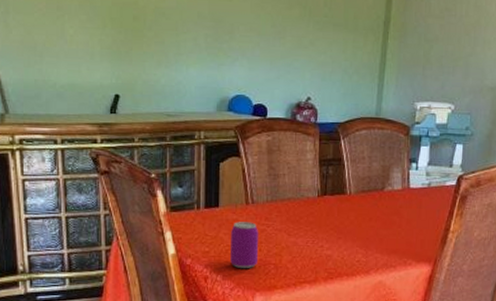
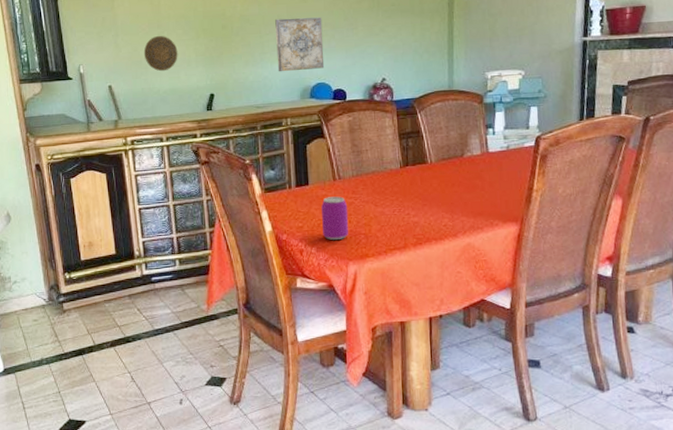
decorative plate: none [39,18,80,63] -> present [143,35,178,72]
wall art: none [194,16,247,79] -> present [275,17,325,72]

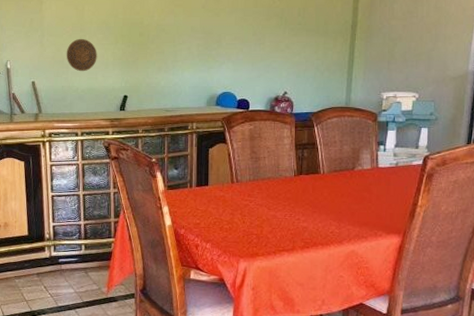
wall art: present [275,17,325,72] -> none [188,30,232,80]
beverage can: present [321,196,349,240] -> none [218,198,243,238]

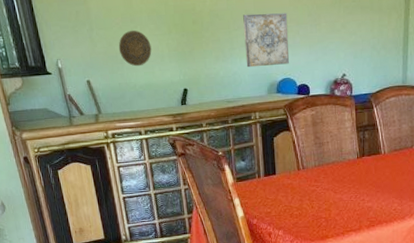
wall art: none [188,30,232,80] -> present [243,13,290,68]

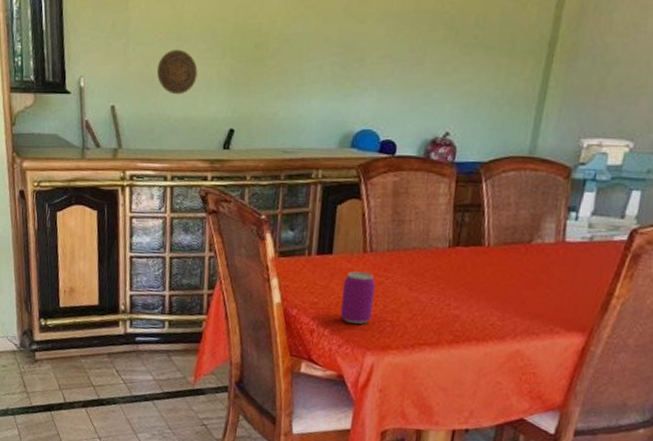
wall art: present [243,13,290,68] -> none [316,42,382,112]
beverage can: none [287,184,311,223] -> present [340,271,376,324]

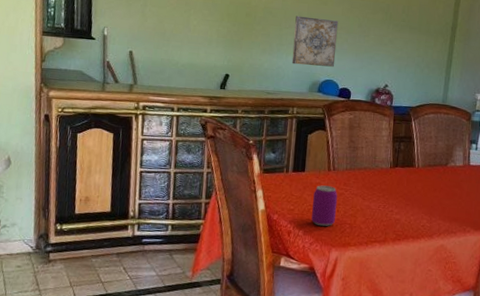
decorative plate: present [156,49,198,95] -> none [168,12,201,46]
wall art: none [316,42,382,112] -> present [291,15,339,67]

